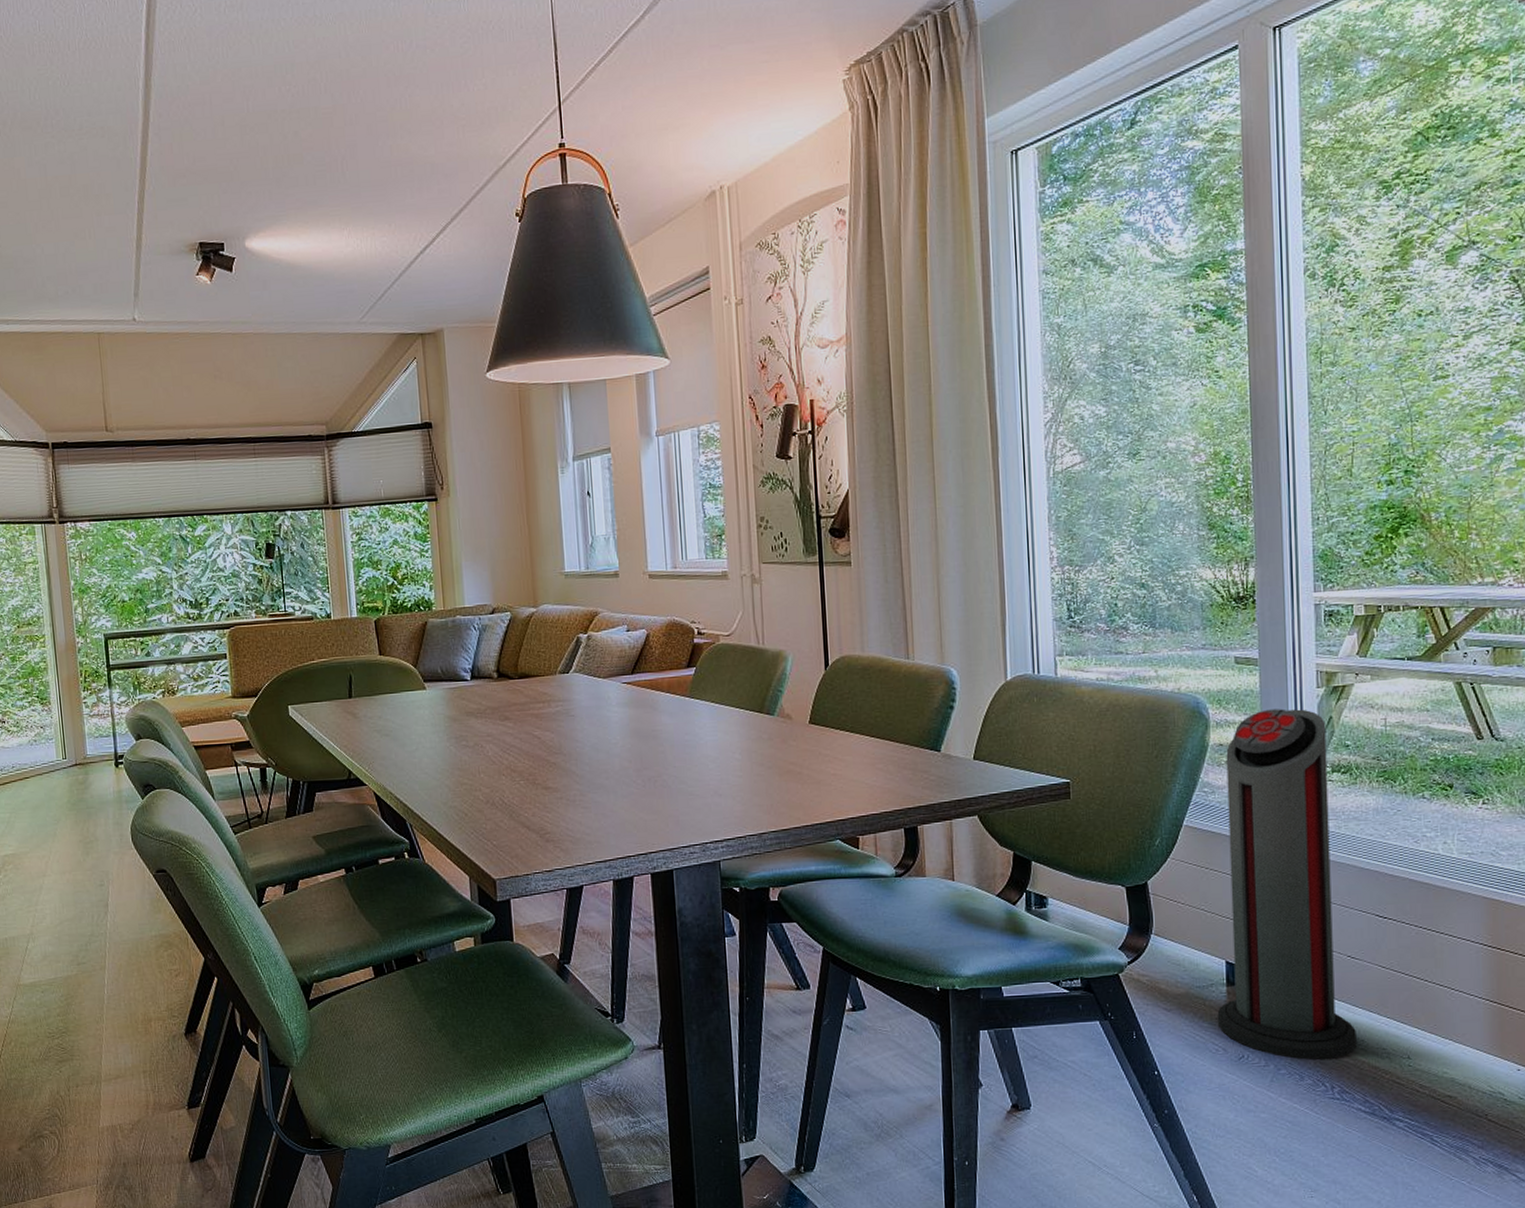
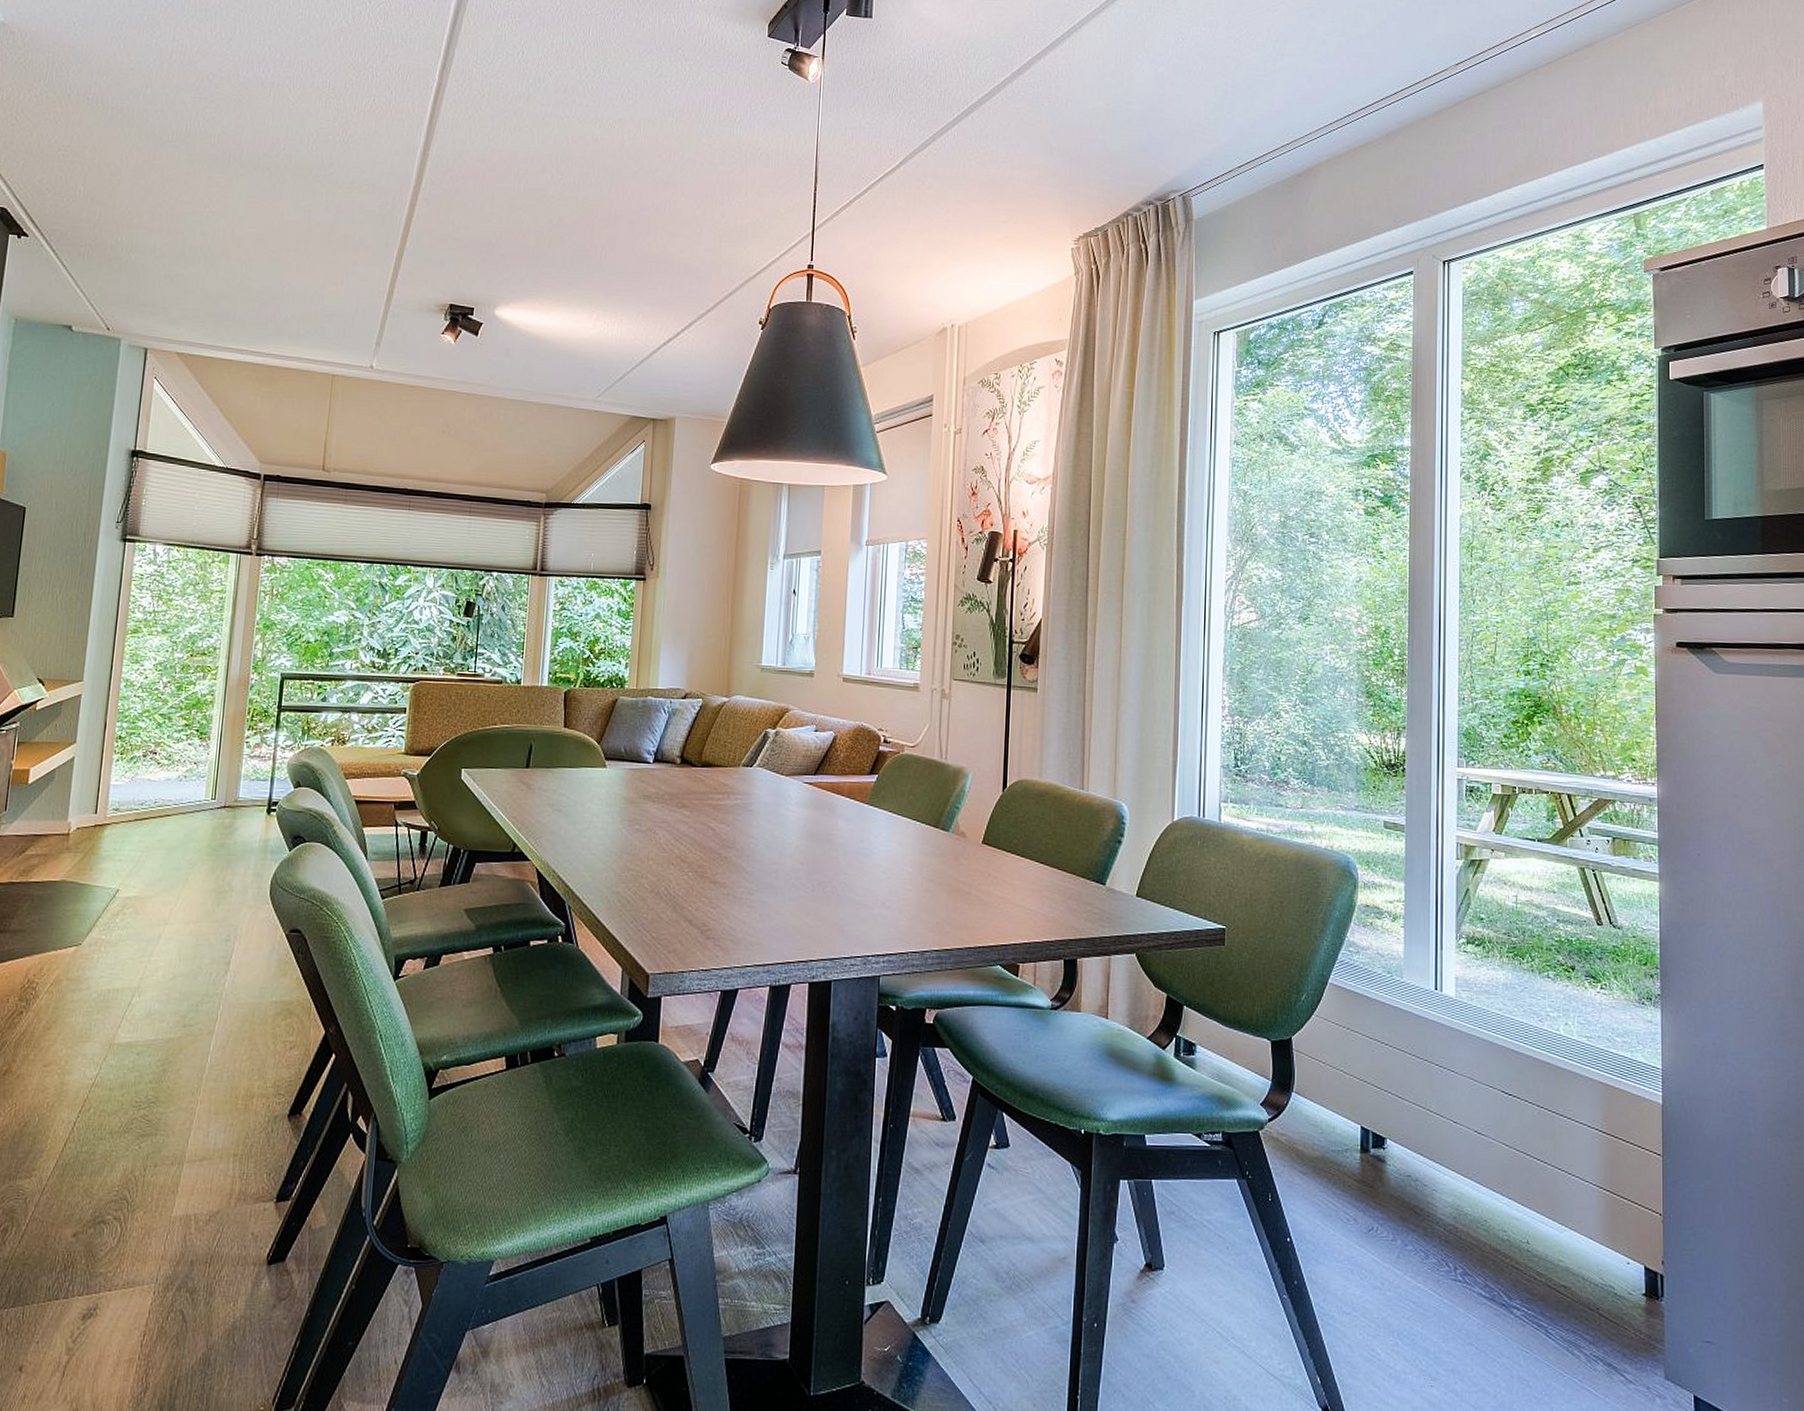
air purifier: present [1217,708,1357,1060] -> none [1350,875,1480,1238]

